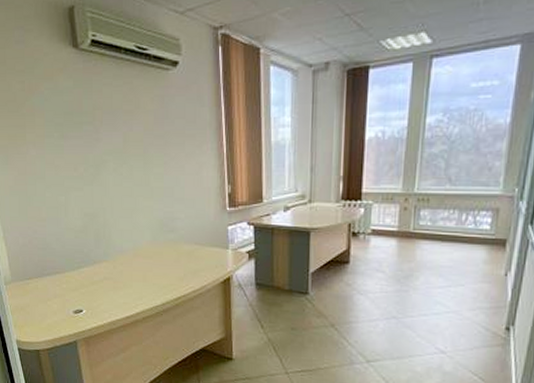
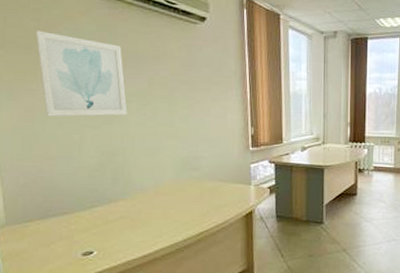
wall art: none [22,92,105,179] -> present [35,30,128,117]

